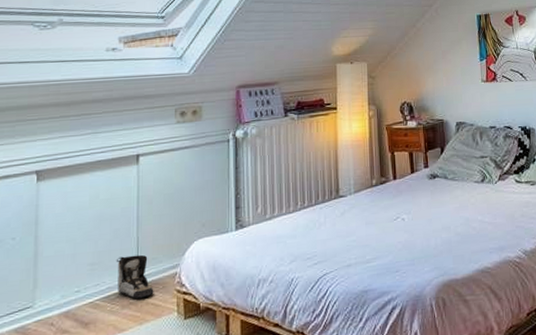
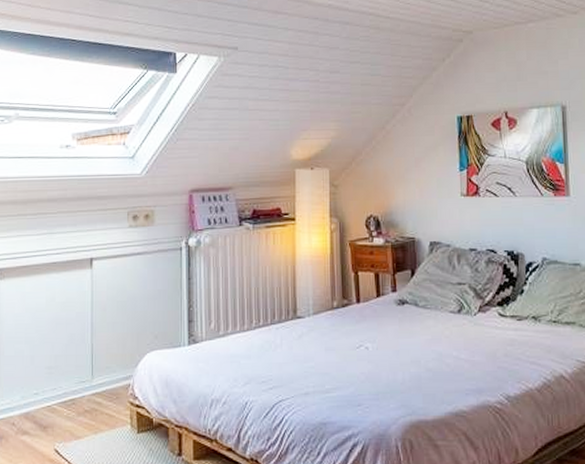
shoe: present [116,254,154,299] -> none [71,362,108,407]

